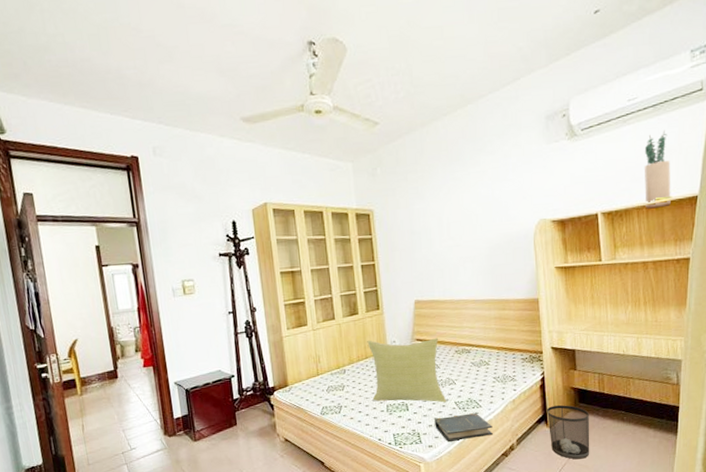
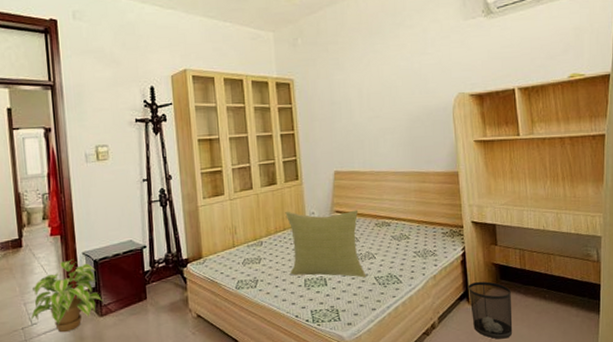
plant: none [129,389,197,456] -> present [30,259,104,333]
book: present [434,413,493,442] -> none [354,289,414,319]
vase: present [643,130,671,209] -> none [558,10,585,86]

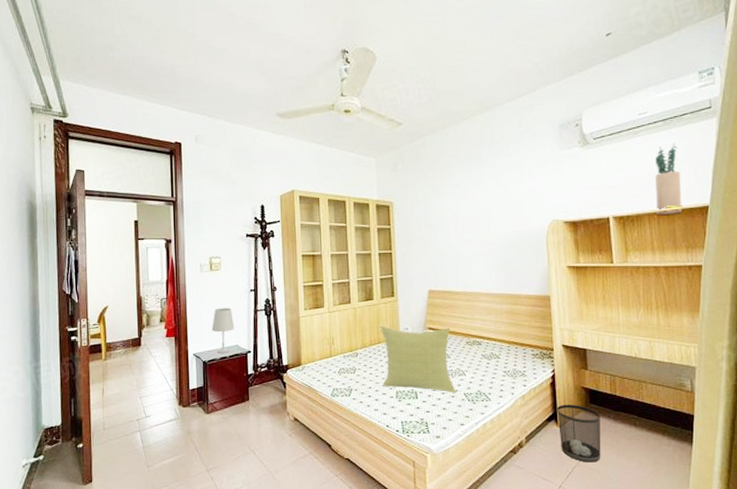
plant: present [30,259,104,333] -> none [145,359,210,426]
table lamp: none [101,200,128,250] -> present [211,308,235,353]
vase: none [558,10,585,86] -> present [654,143,682,216]

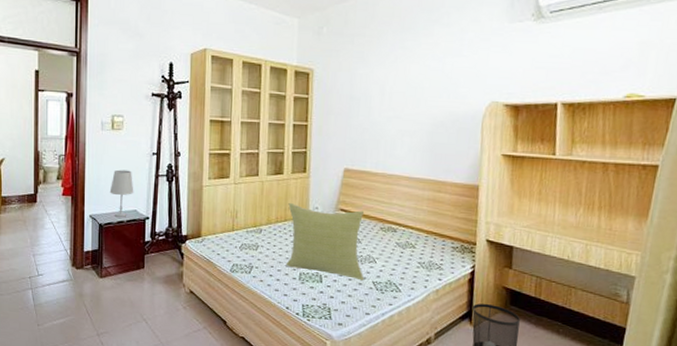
vase: present [654,143,682,216] -> none [613,22,649,107]

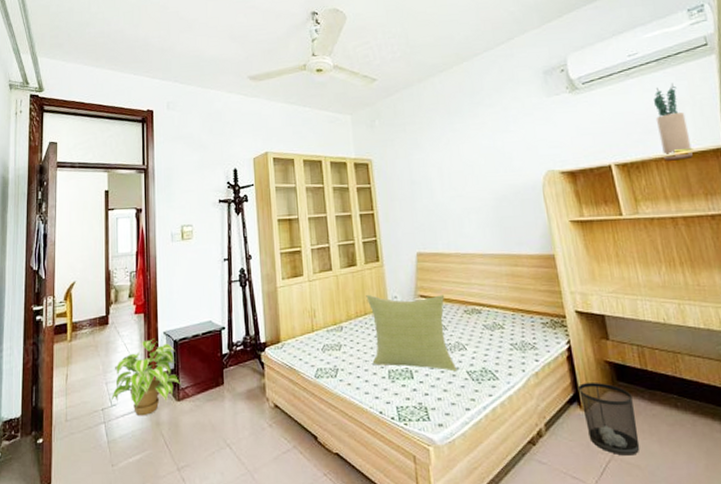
plant: none [37,220,104,287] -> present [111,338,181,416]
table lamp: present [109,169,134,217] -> none [183,279,208,330]
vase: none [613,22,649,107] -> present [654,83,693,161]

